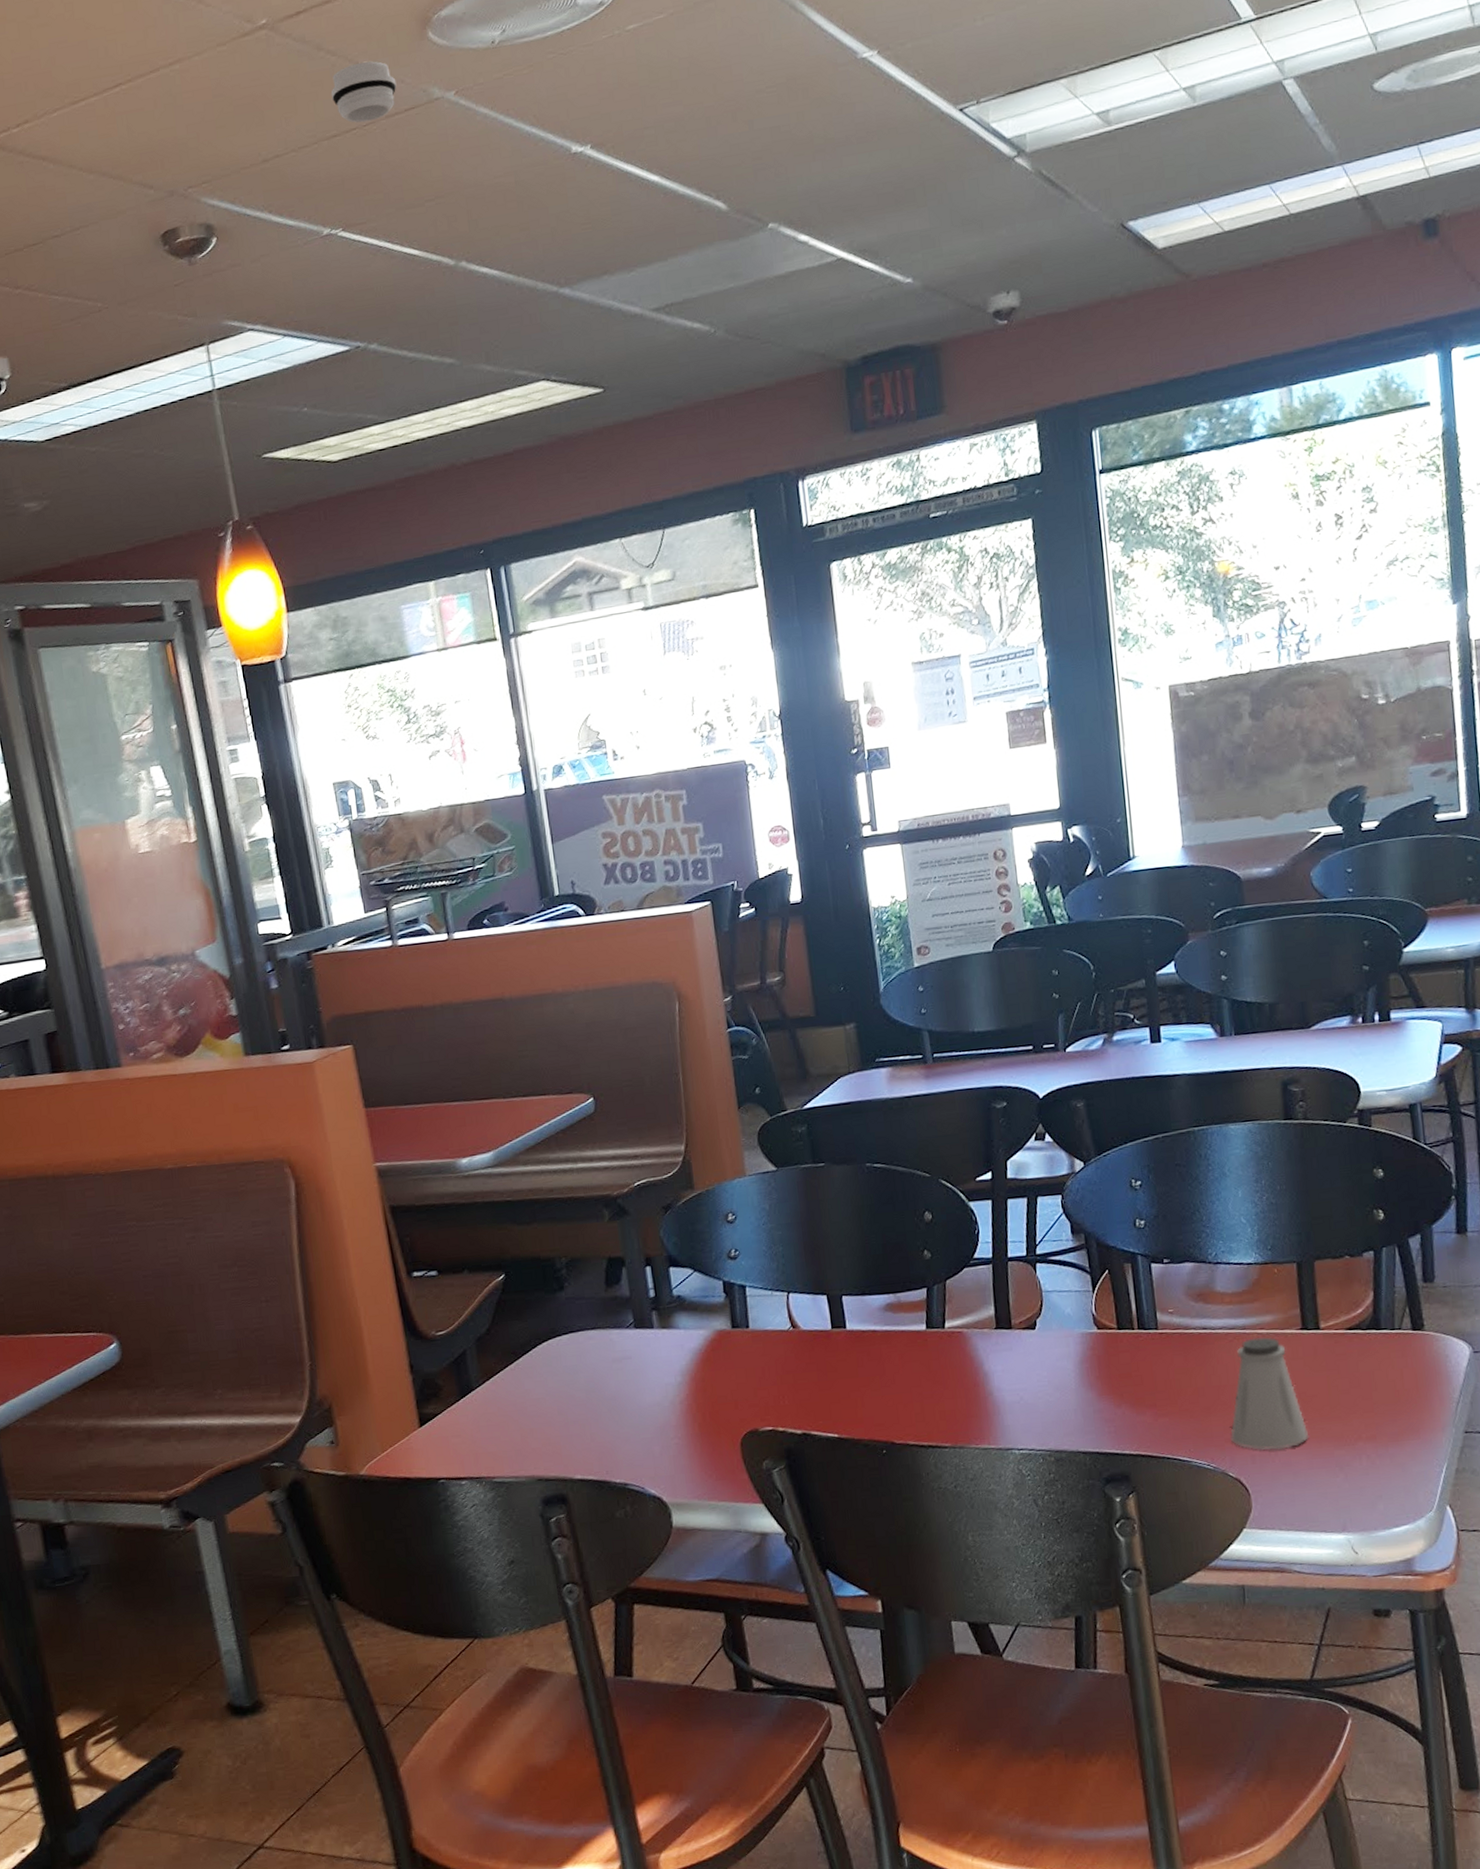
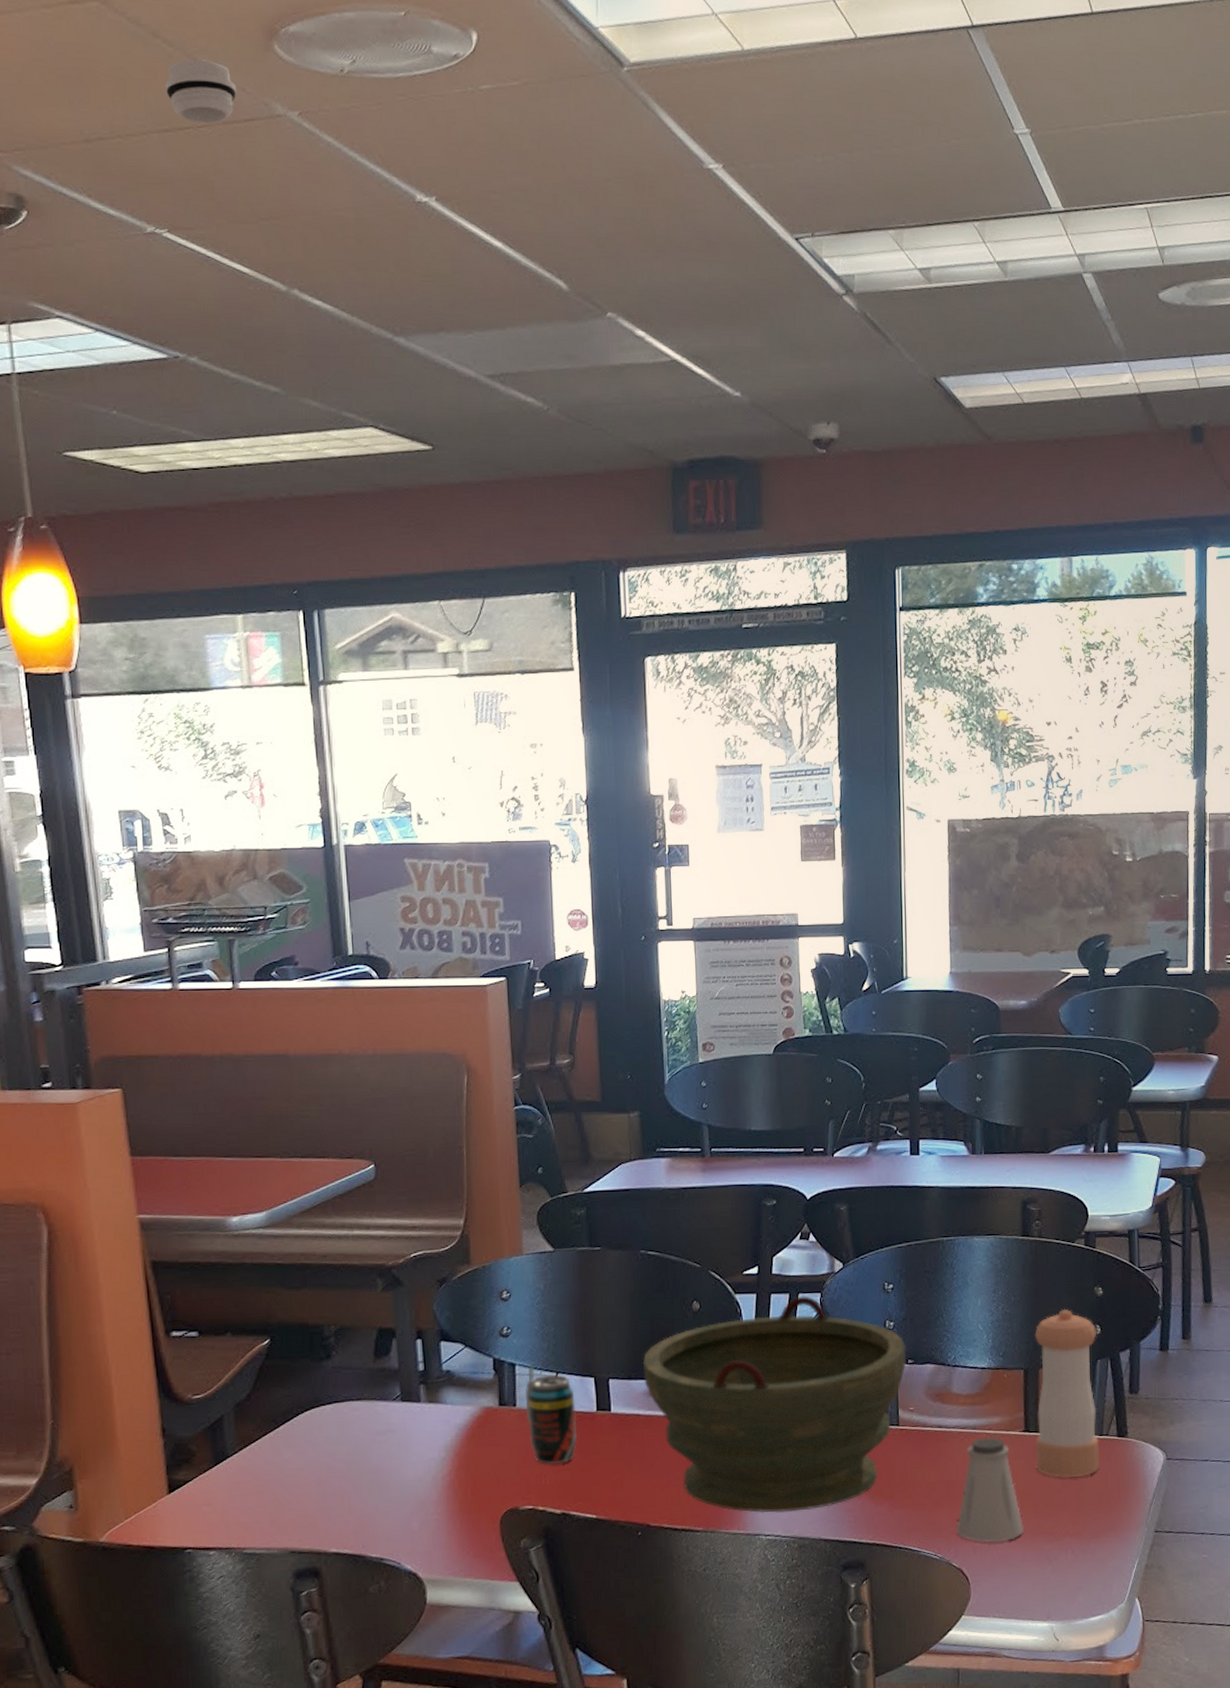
beverage can: none [757,1285,813,1385] -> present [525,1364,577,1464]
bowl: none [875,1198,1162,1427] -> present [642,1296,907,1513]
pepper shaker: none [1306,1194,1393,1377] -> present [1035,1309,1100,1478]

